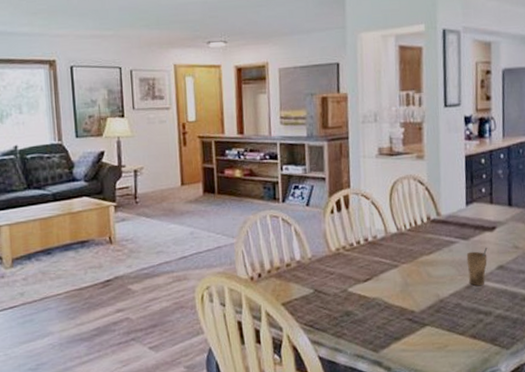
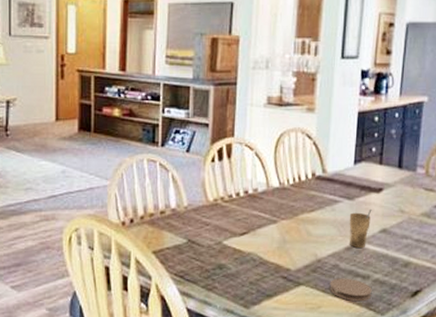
coaster: none [454,315,496,338] -> present [329,278,372,302]

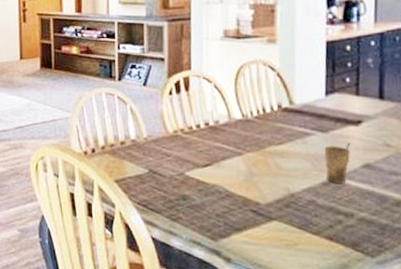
coaster: present [329,278,372,302] -> none [306,215,358,241]

